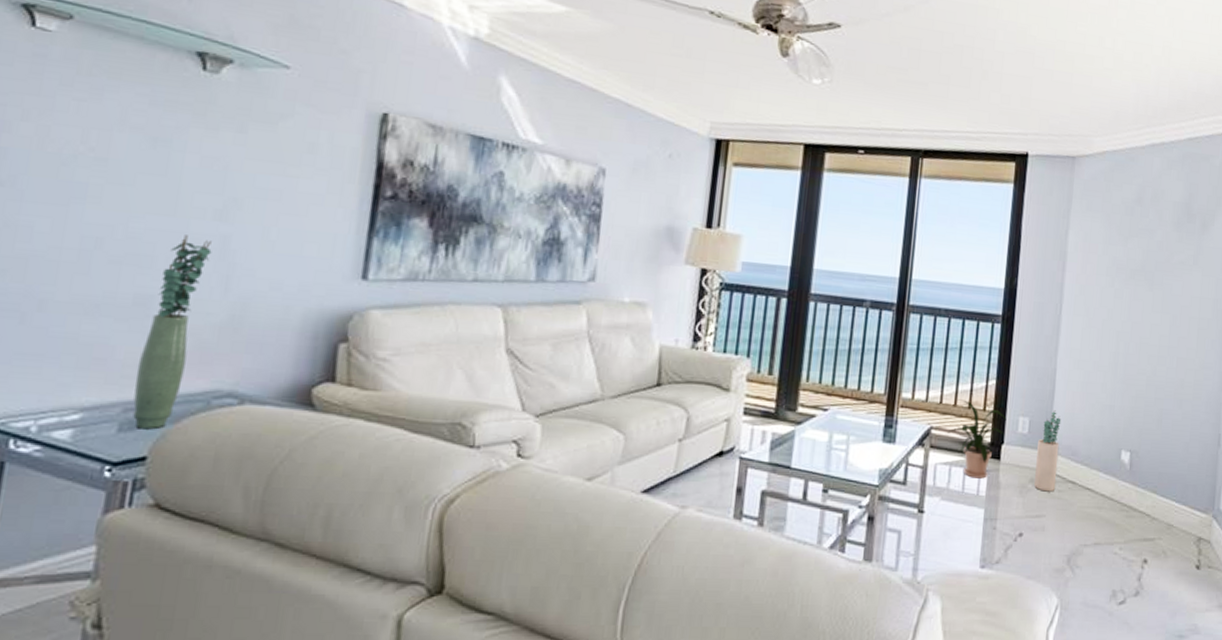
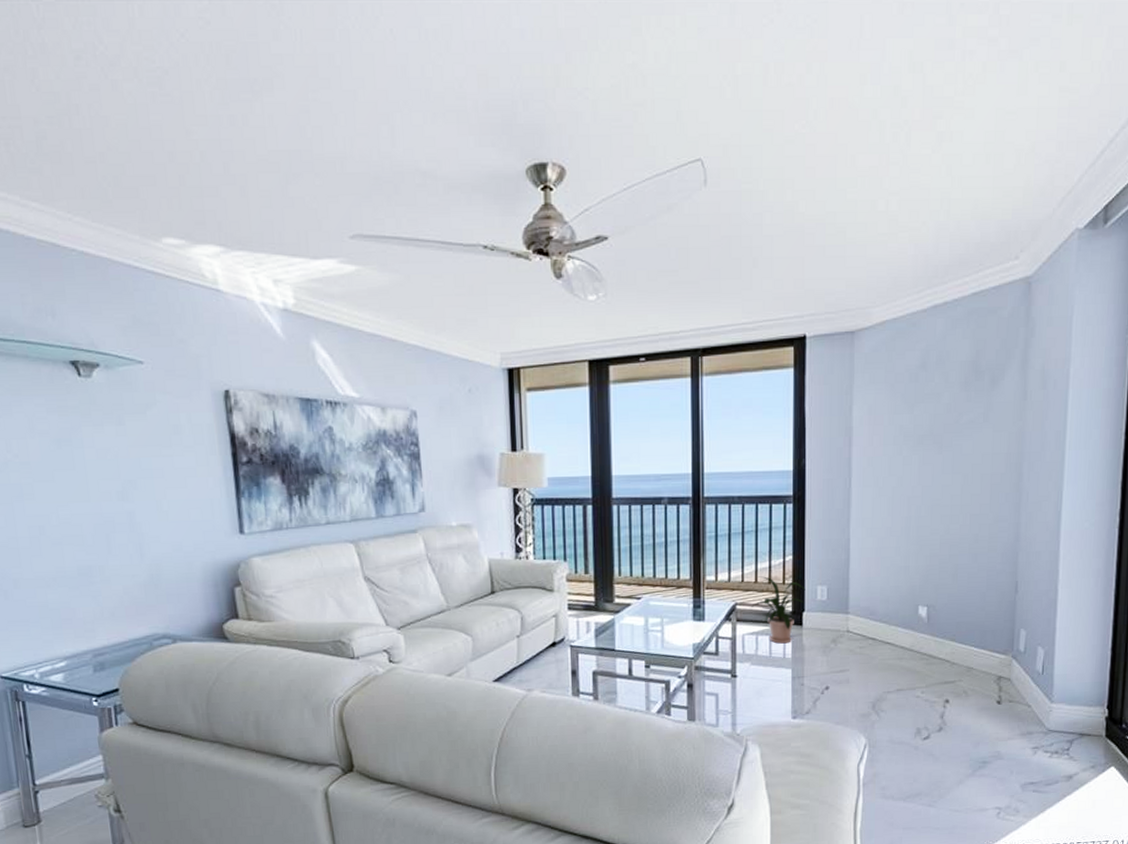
vase: present [133,235,212,430] -> none [93,515,129,669]
vase: present [1034,410,1062,492] -> none [836,576,858,649]

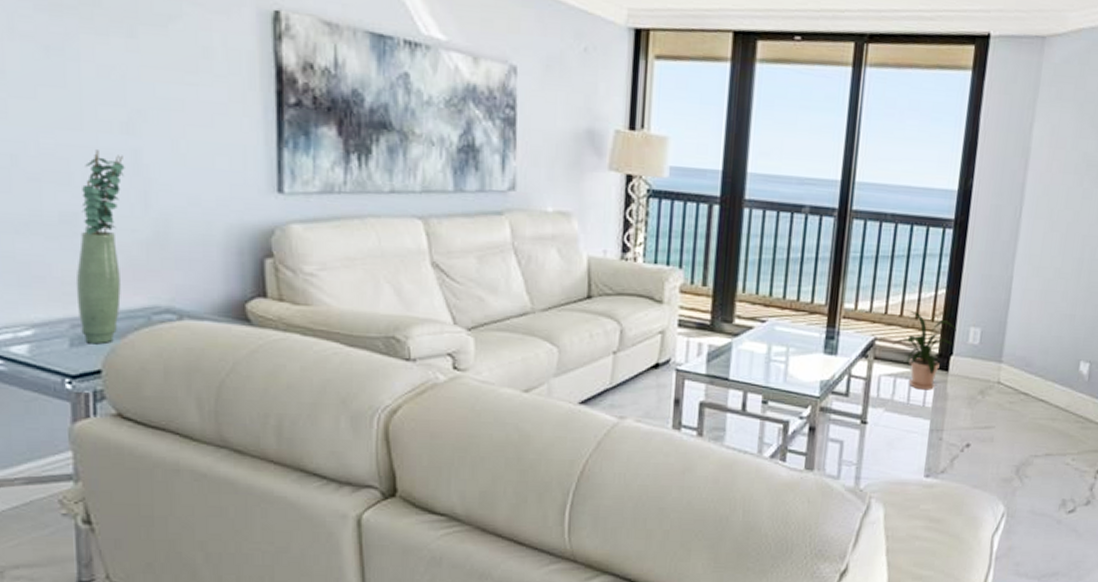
vase: none [93,515,129,669] -> present [75,150,125,345]

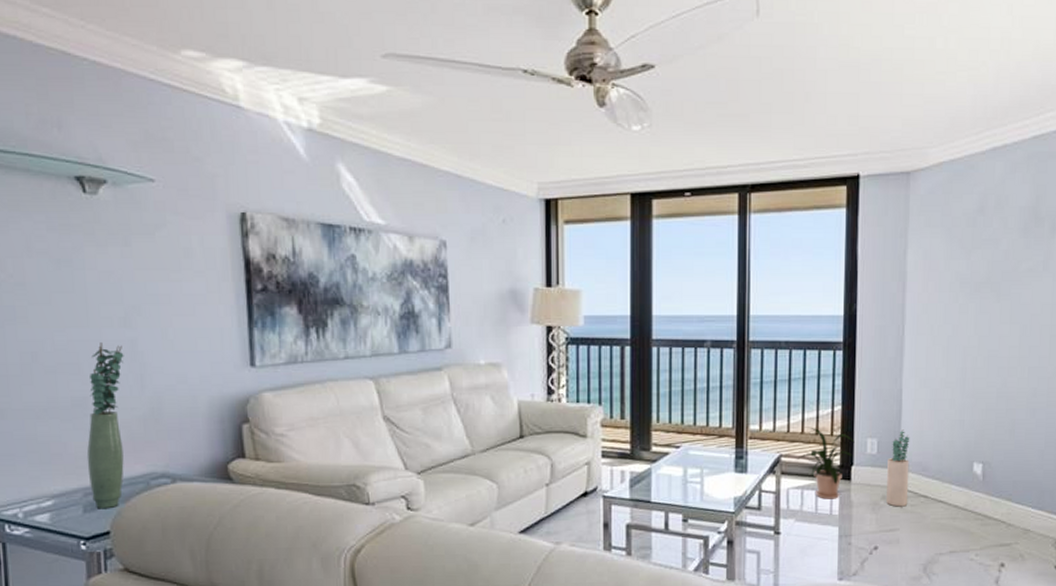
vase: none [984,320,1016,404] -> present [886,429,910,507]

